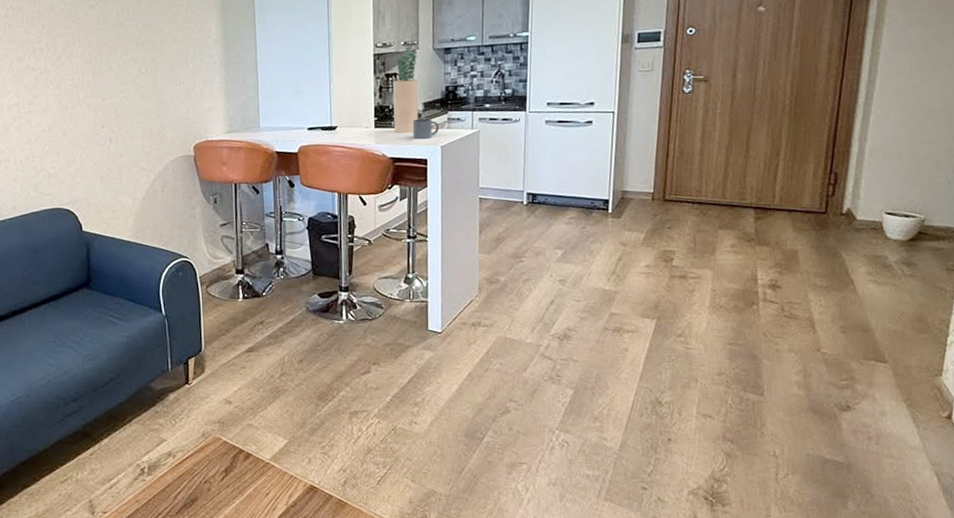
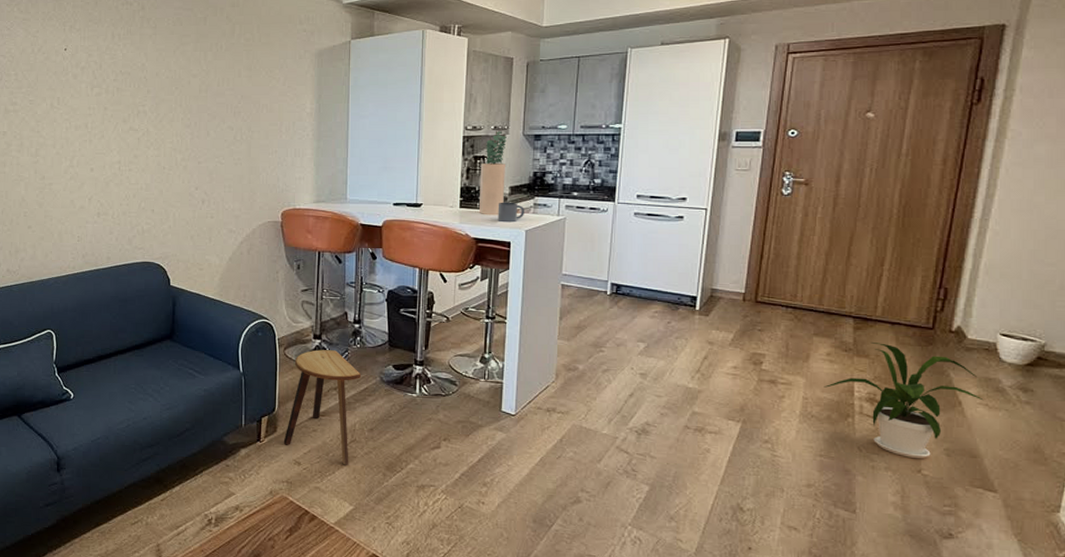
stool: none [212,284,287,399] -> present [283,350,362,465]
house plant: none [730,230,873,339] -> present [824,341,984,459]

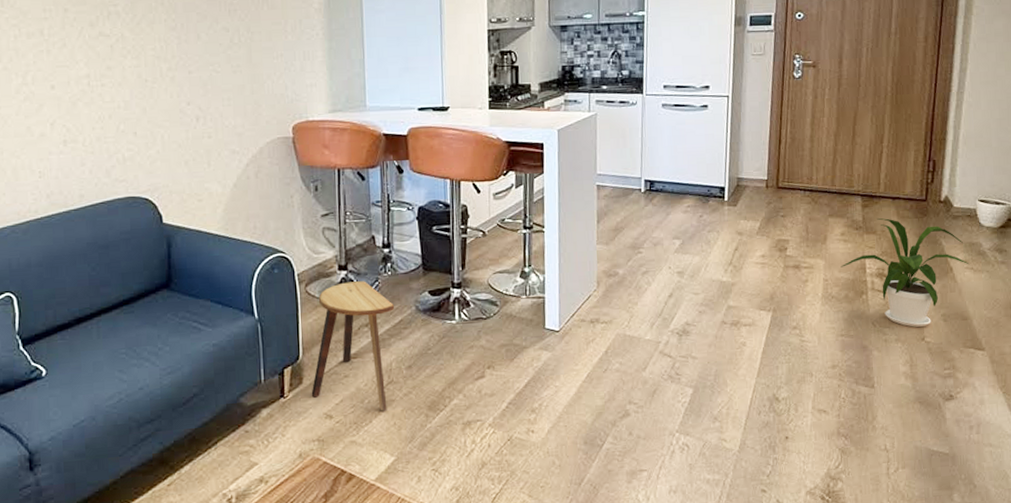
vase: present [480,129,507,216] -> none [508,20,535,116]
mug: present [498,202,525,223] -> none [528,100,556,123]

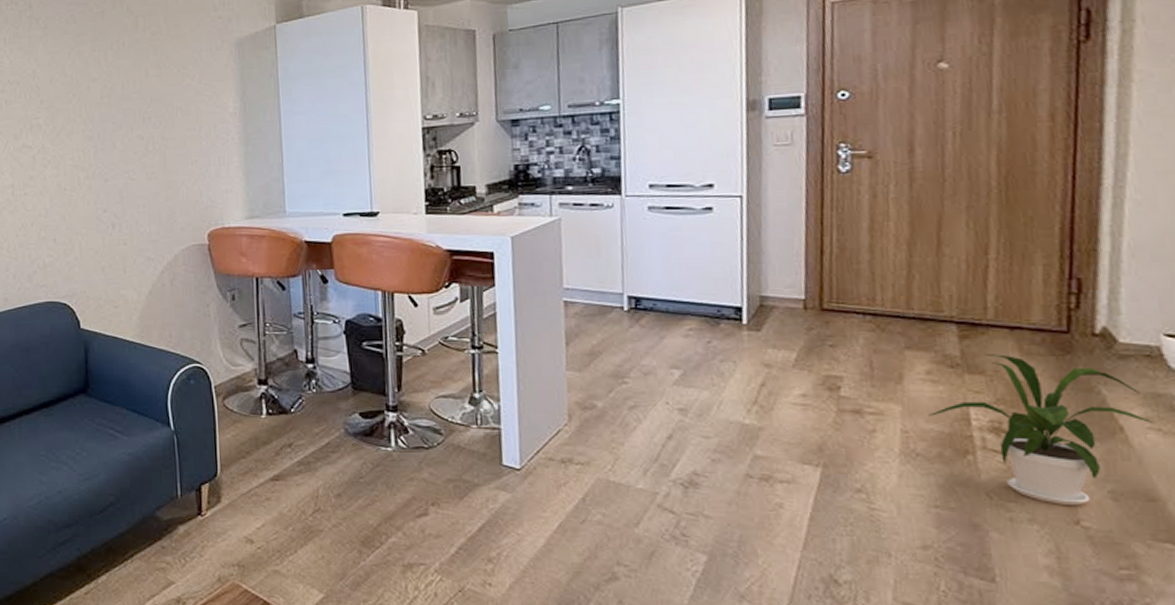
stool: present [311,281,395,411] -> none [230,397,321,542]

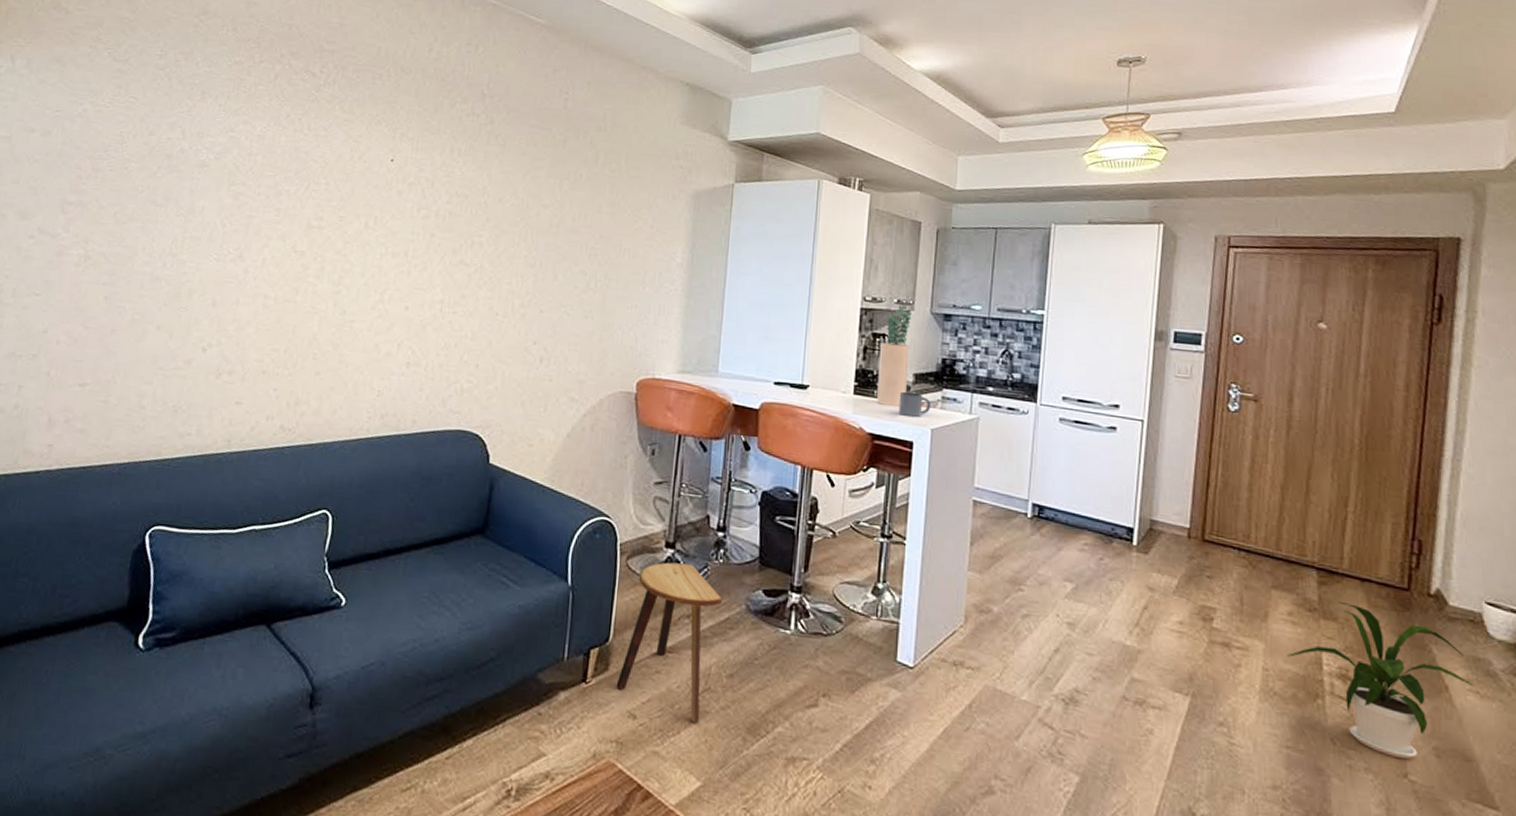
stool: none [230,397,321,542] -> present [616,562,723,723]
vase: none [447,116,481,221] -> present [877,303,912,408]
mug: none [473,203,509,229] -> present [898,391,932,418]

